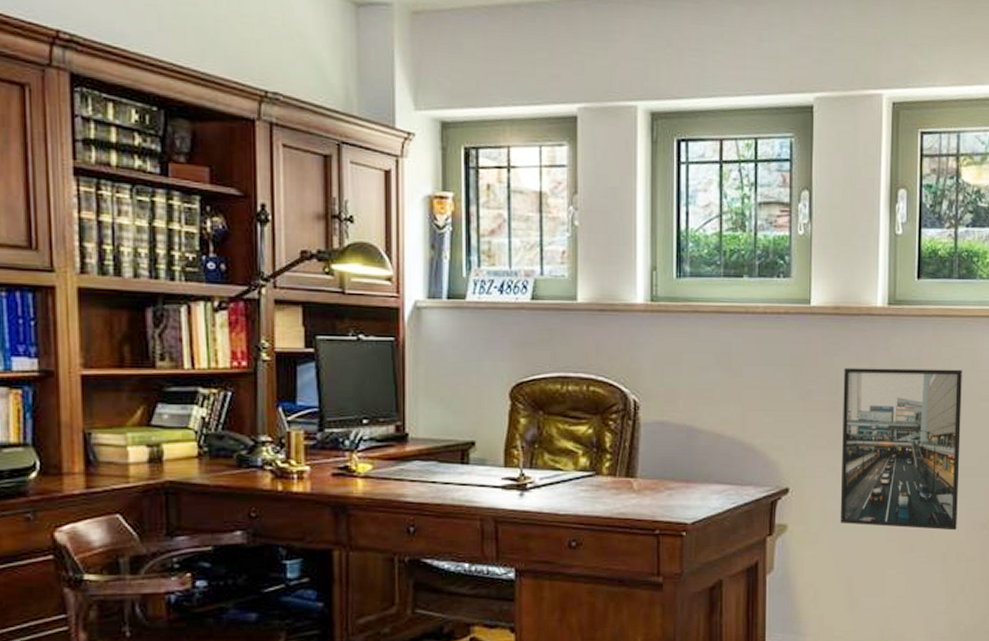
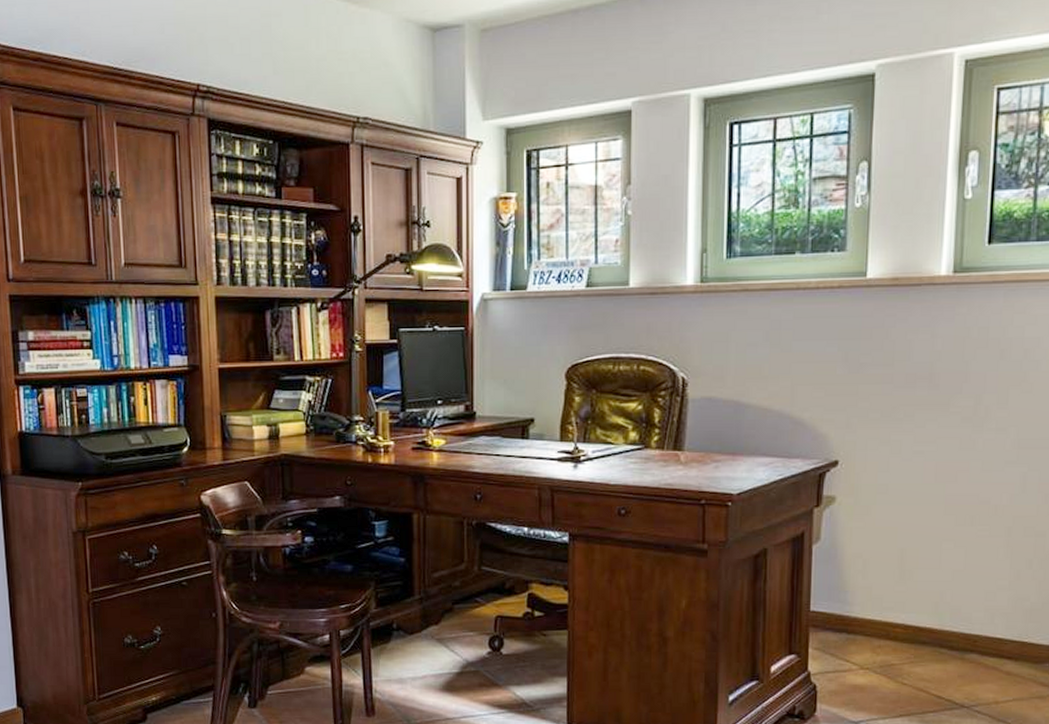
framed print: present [840,368,962,531] -> none [892,337,1038,505]

